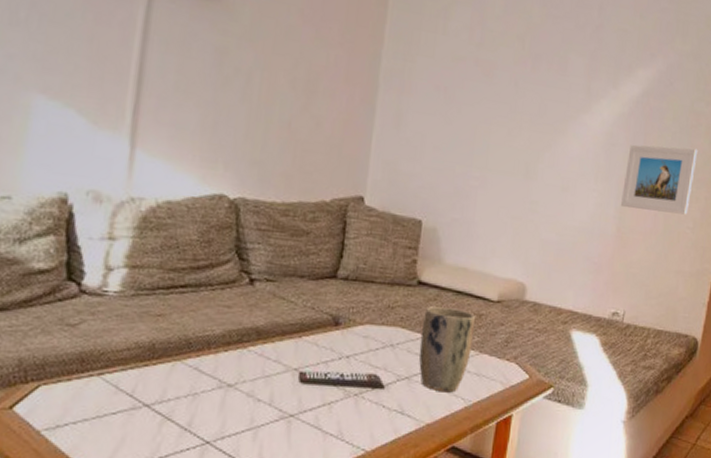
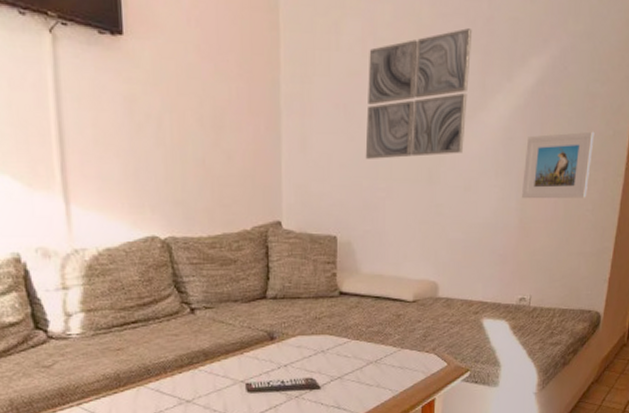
plant pot: present [419,306,475,393] -> none [347,312,394,386]
wall art: none [461,32,582,153] -> present [365,28,473,159]

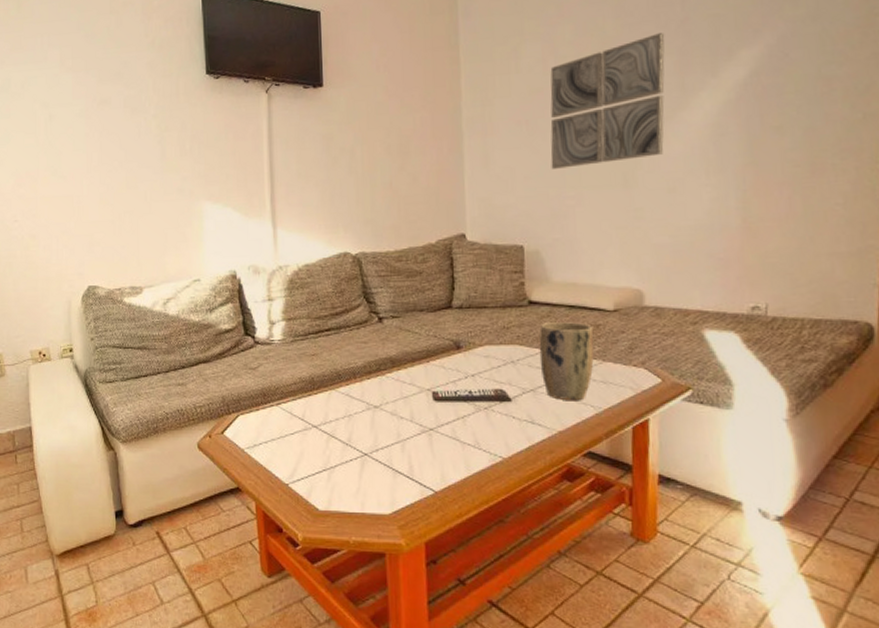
plant pot: none [347,312,394,386] -> present [539,322,594,401]
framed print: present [522,131,595,199] -> none [742,116,836,197]

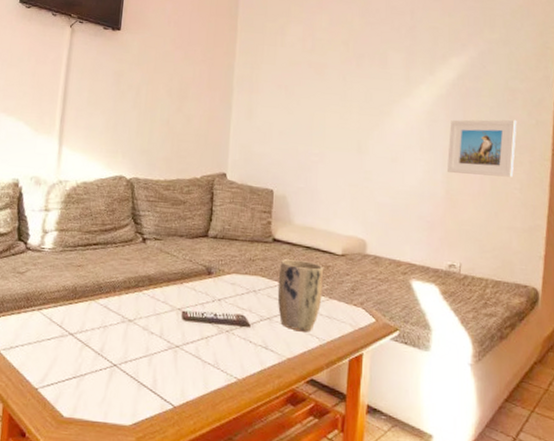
wall art: present [550,33,665,169] -> none [302,34,397,131]
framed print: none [742,116,836,197] -> present [447,119,517,177]

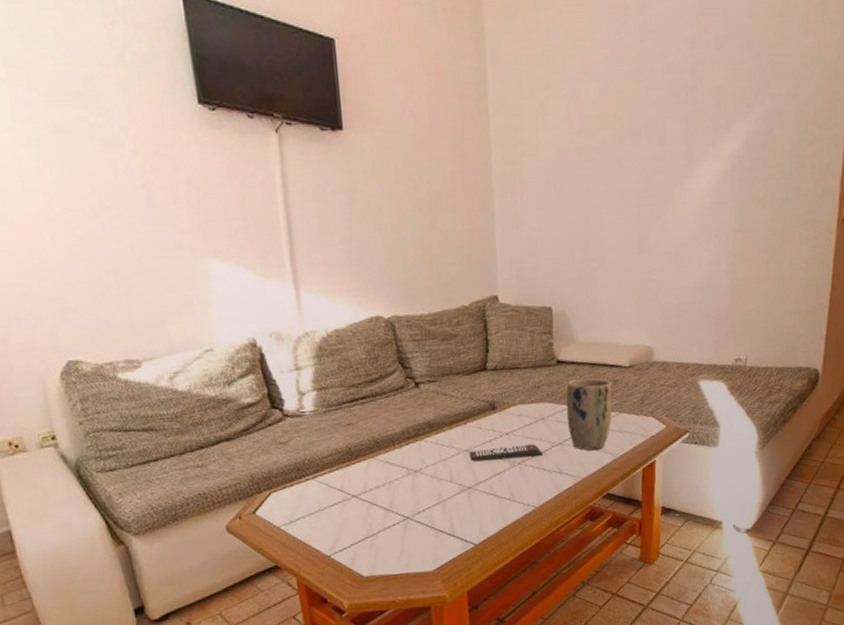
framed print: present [447,119,517,177] -> none [733,191,804,262]

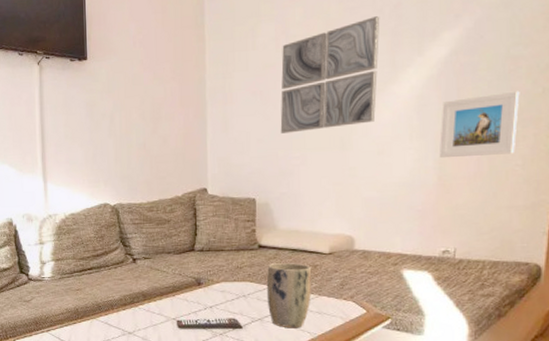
wall art: none [575,100,676,231] -> present [280,16,380,133]
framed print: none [733,191,804,262] -> present [440,91,520,159]

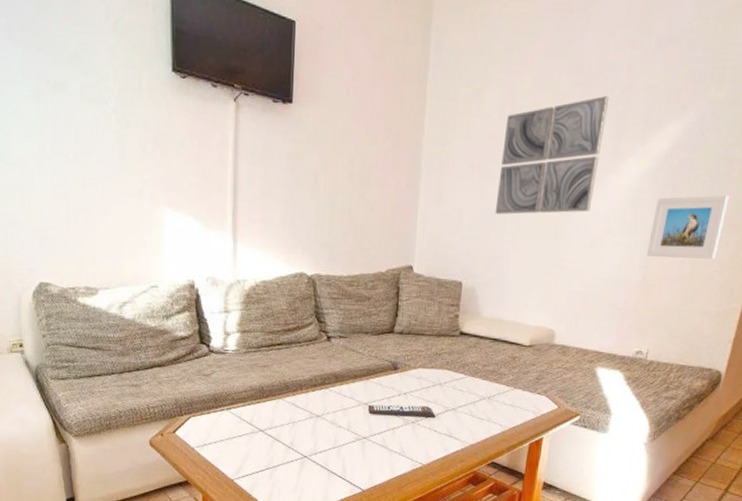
plant pot: present [266,263,311,328] -> none [462,352,509,420]

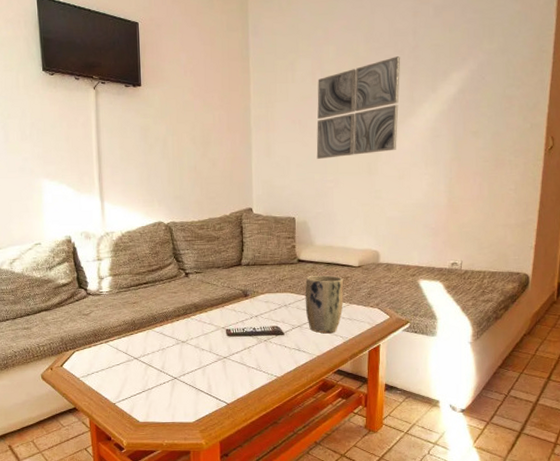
plant pot: none [462,352,509,420] -> present [305,275,343,334]
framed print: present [647,194,730,259] -> none [449,125,513,183]

